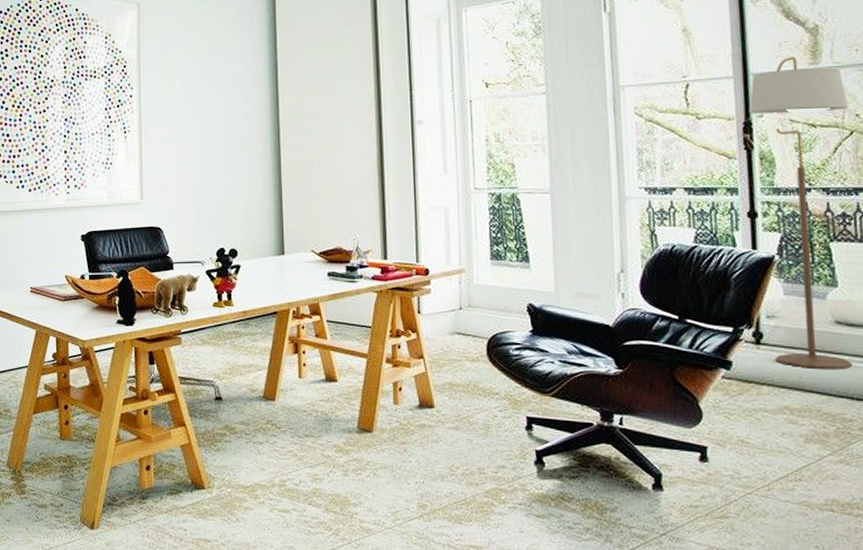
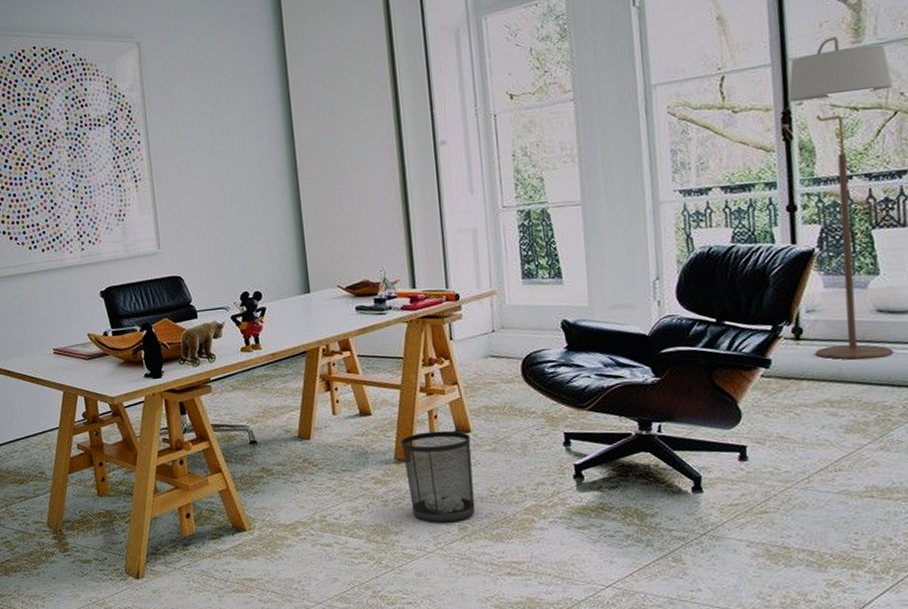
waste bin: none [364,403,436,498] -> present [400,430,476,522]

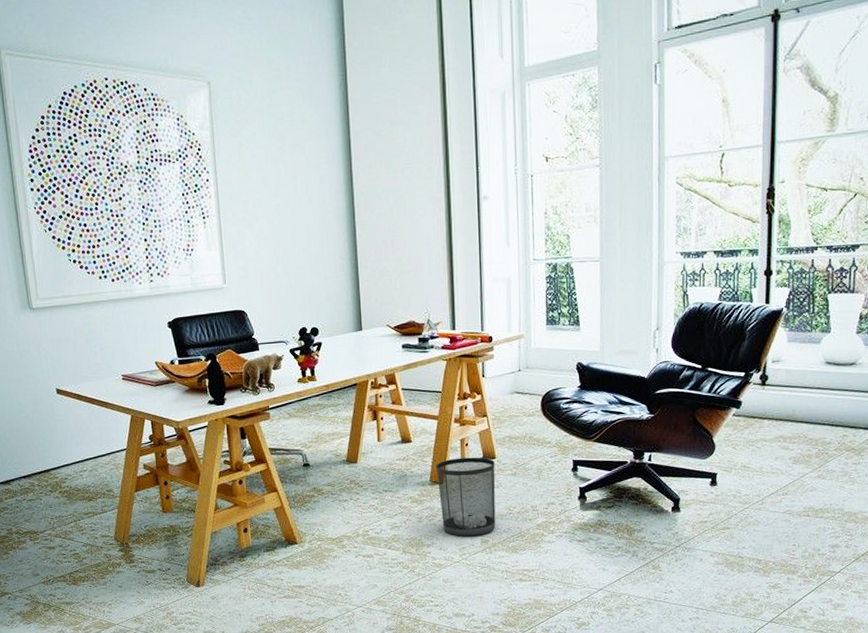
floor lamp: present [787,37,894,360] -> none [773,125,856,403]

